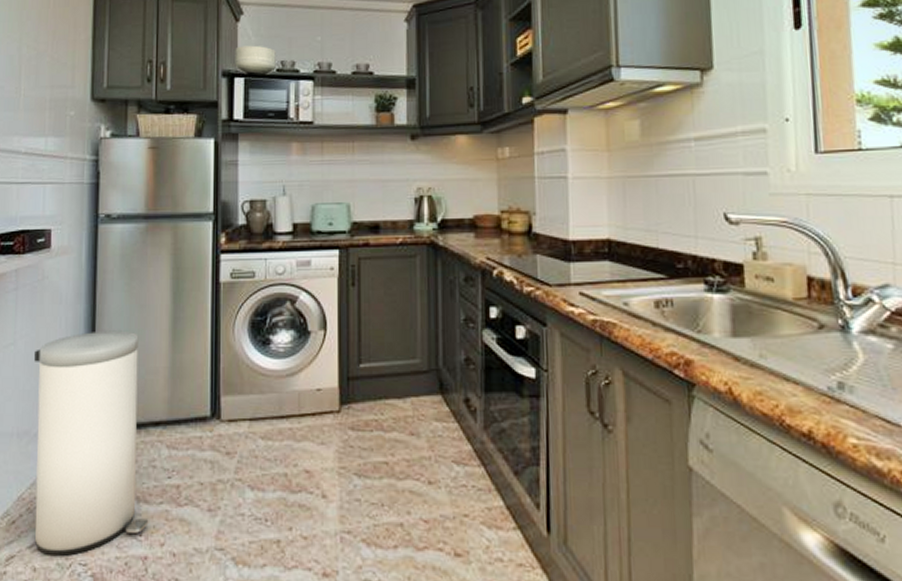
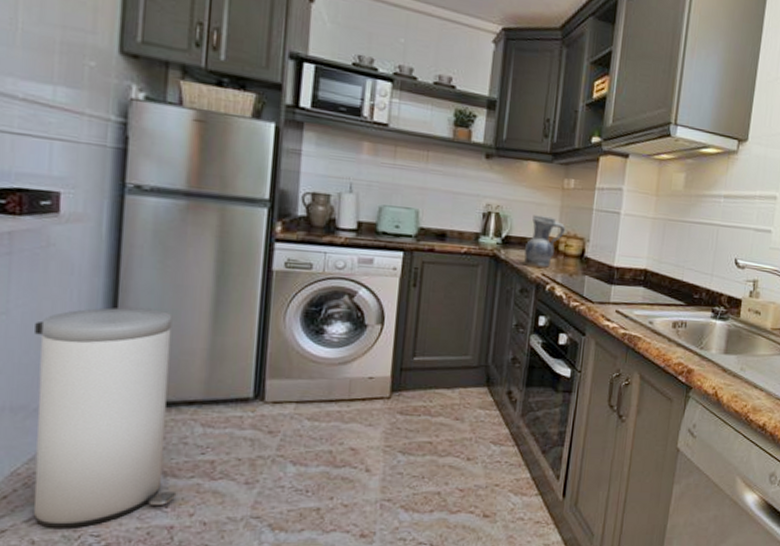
bowl: present [235,45,277,77] -> none [305,29,355,68]
ceramic jug: none [463,192,506,250] -> present [524,215,565,268]

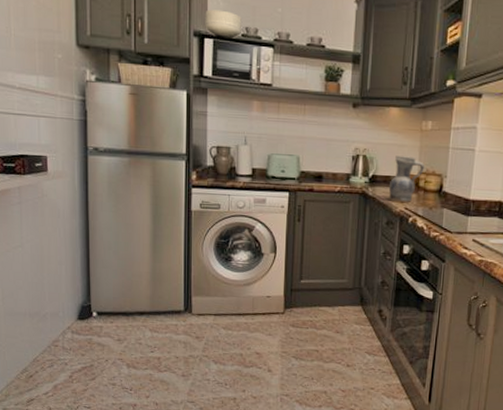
pedal bin: present [32,307,177,530] -> none [39,241,137,402]
bowl: none [305,29,355,68] -> present [205,9,243,40]

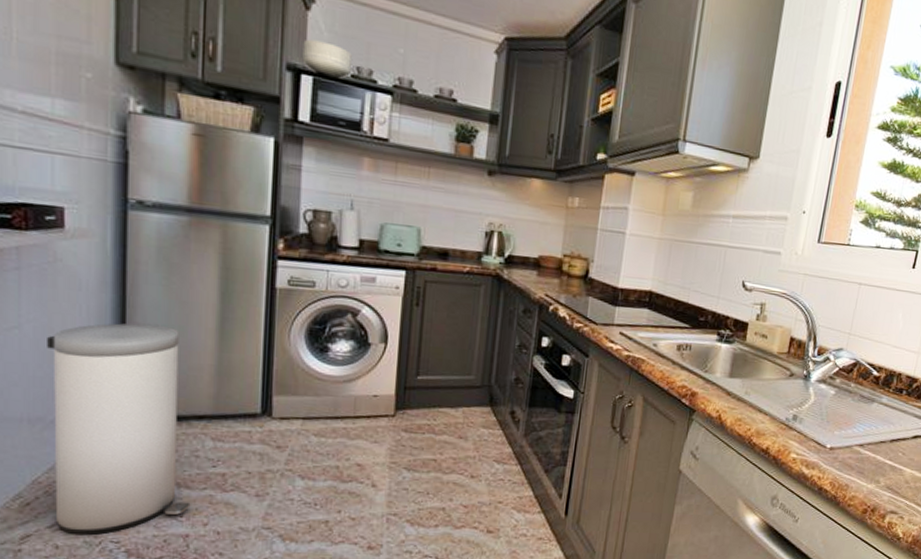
pedal bin: none [39,241,137,402] -> present [47,323,191,536]
ceramic jug: present [388,156,424,202] -> none [527,234,569,288]

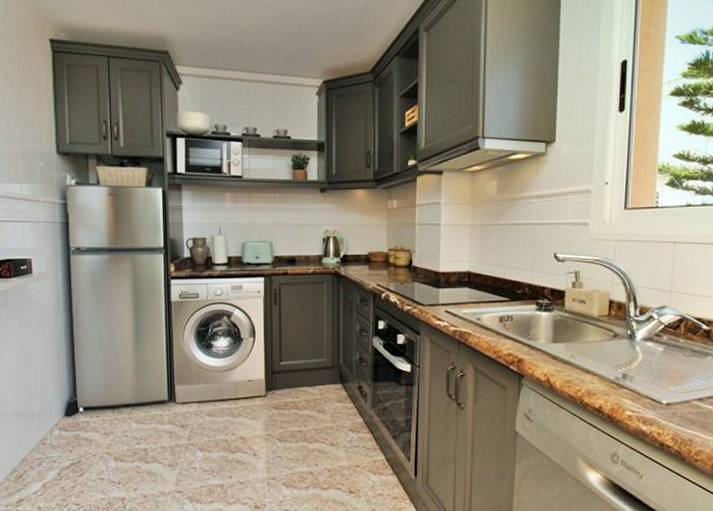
pedal bin: present [47,323,191,536] -> none [26,337,125,500]

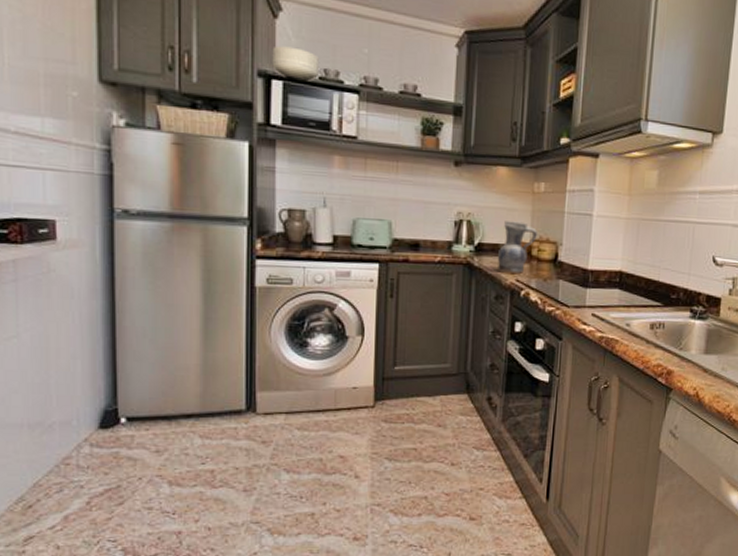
ceramic jug: none [360,235,393,279] -> present [497,221,537,274]

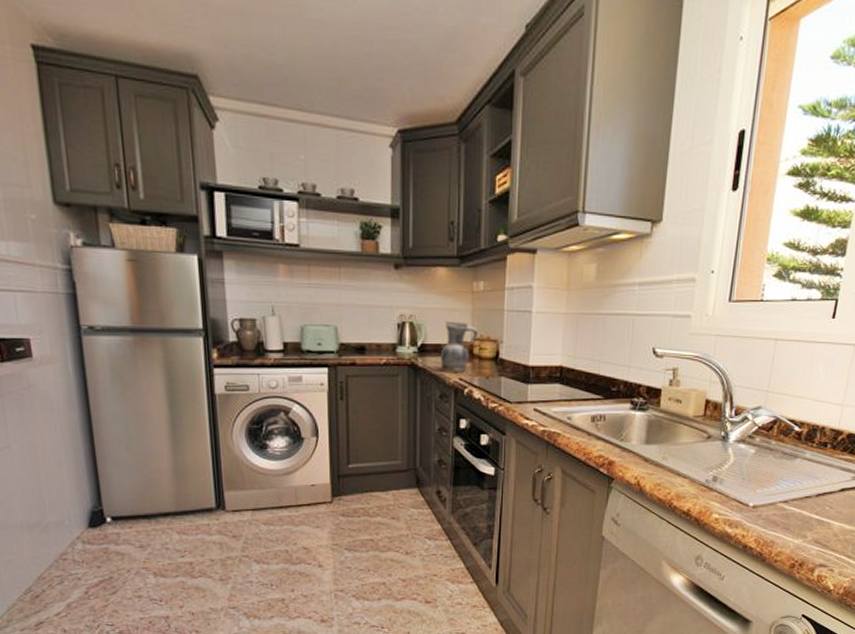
bowl: present [272,45,320,83] -> none [212,157,259,193]

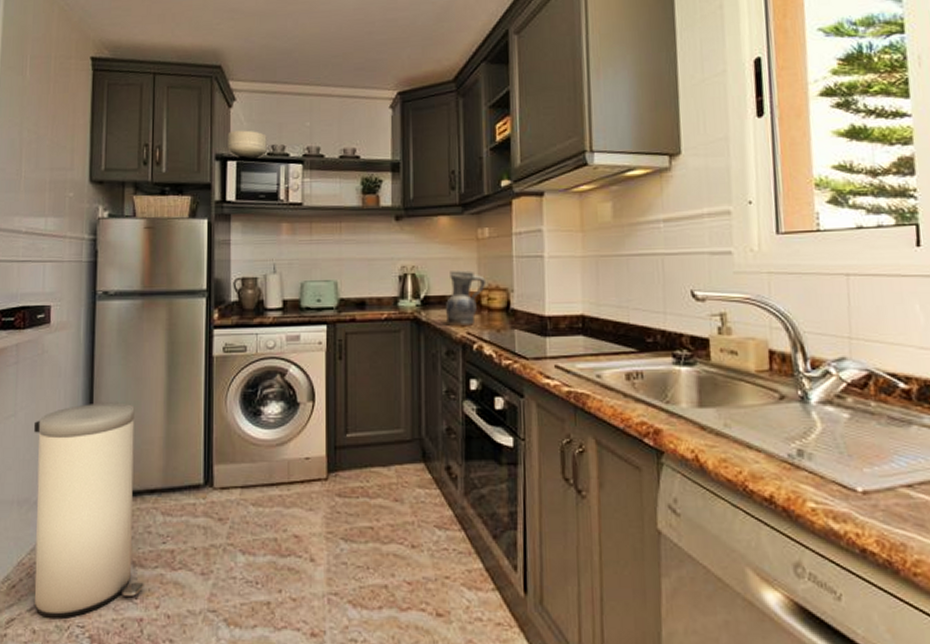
pedal bin: none [32,436,167,621] -> present [34,402,144,620]
bowl: none [212,157,259,193] -> present [227,130,268,160]

